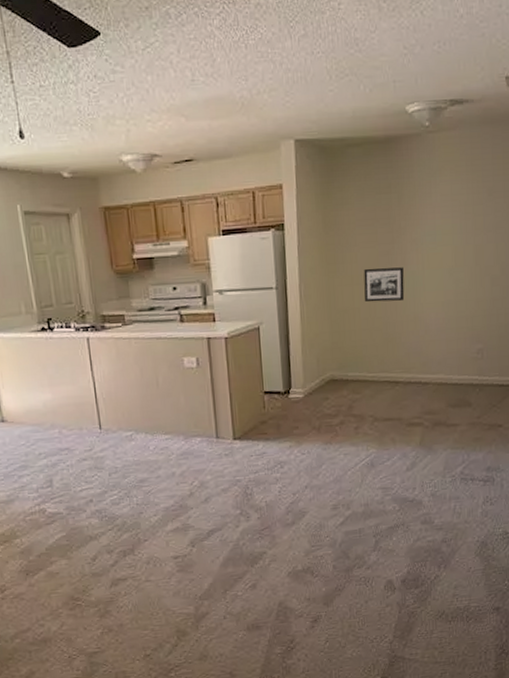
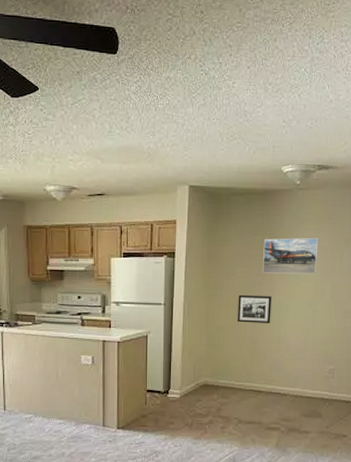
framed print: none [389,190,456,240] -> present [262,237,319,274]

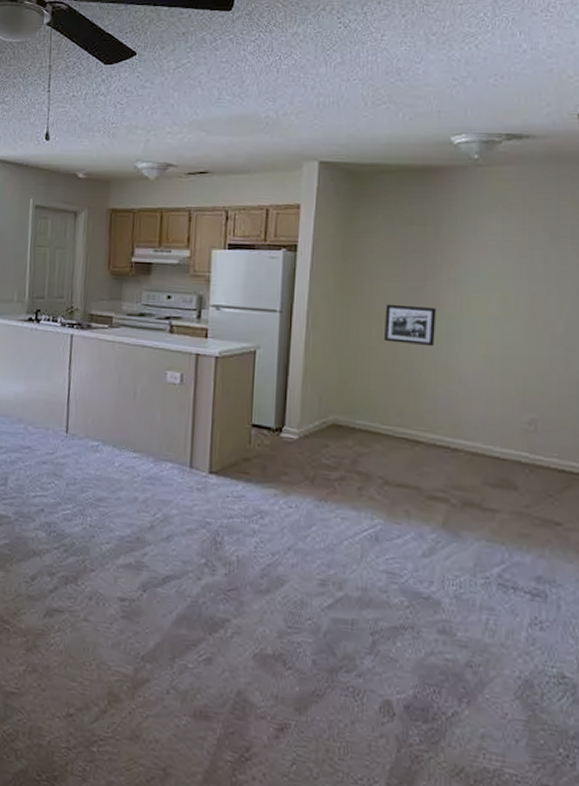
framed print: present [262,237,319,274] -> none [421,230,508,281]

